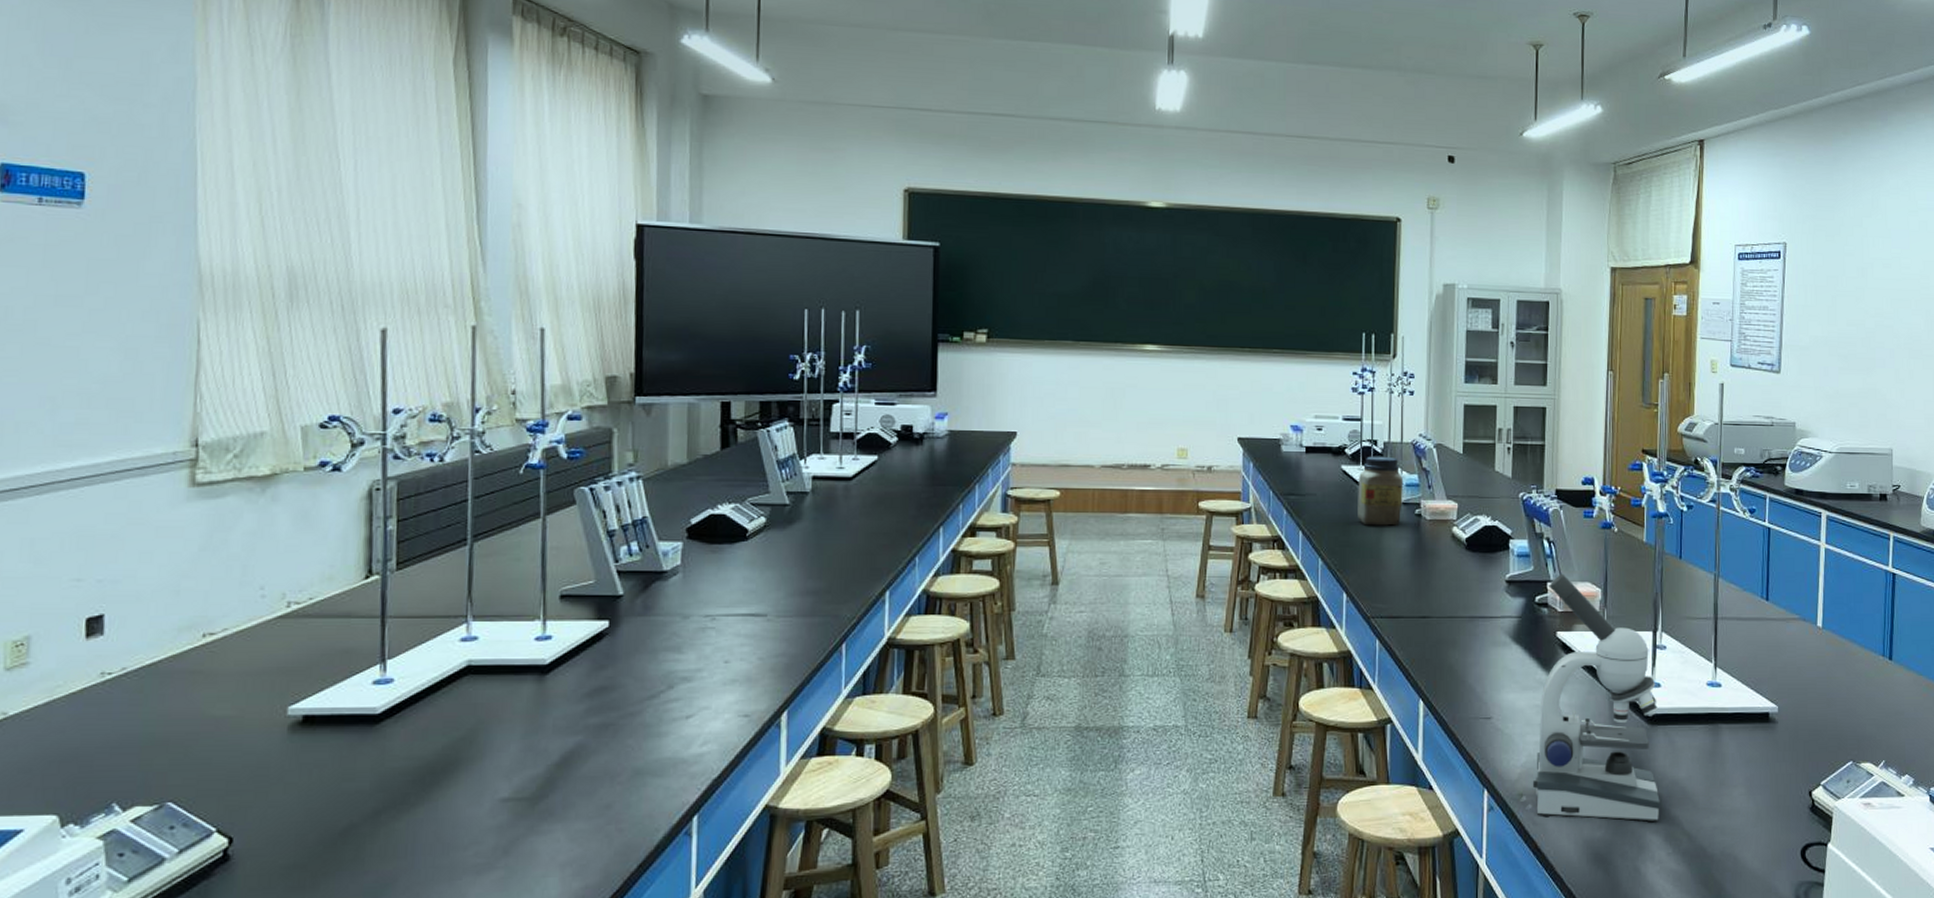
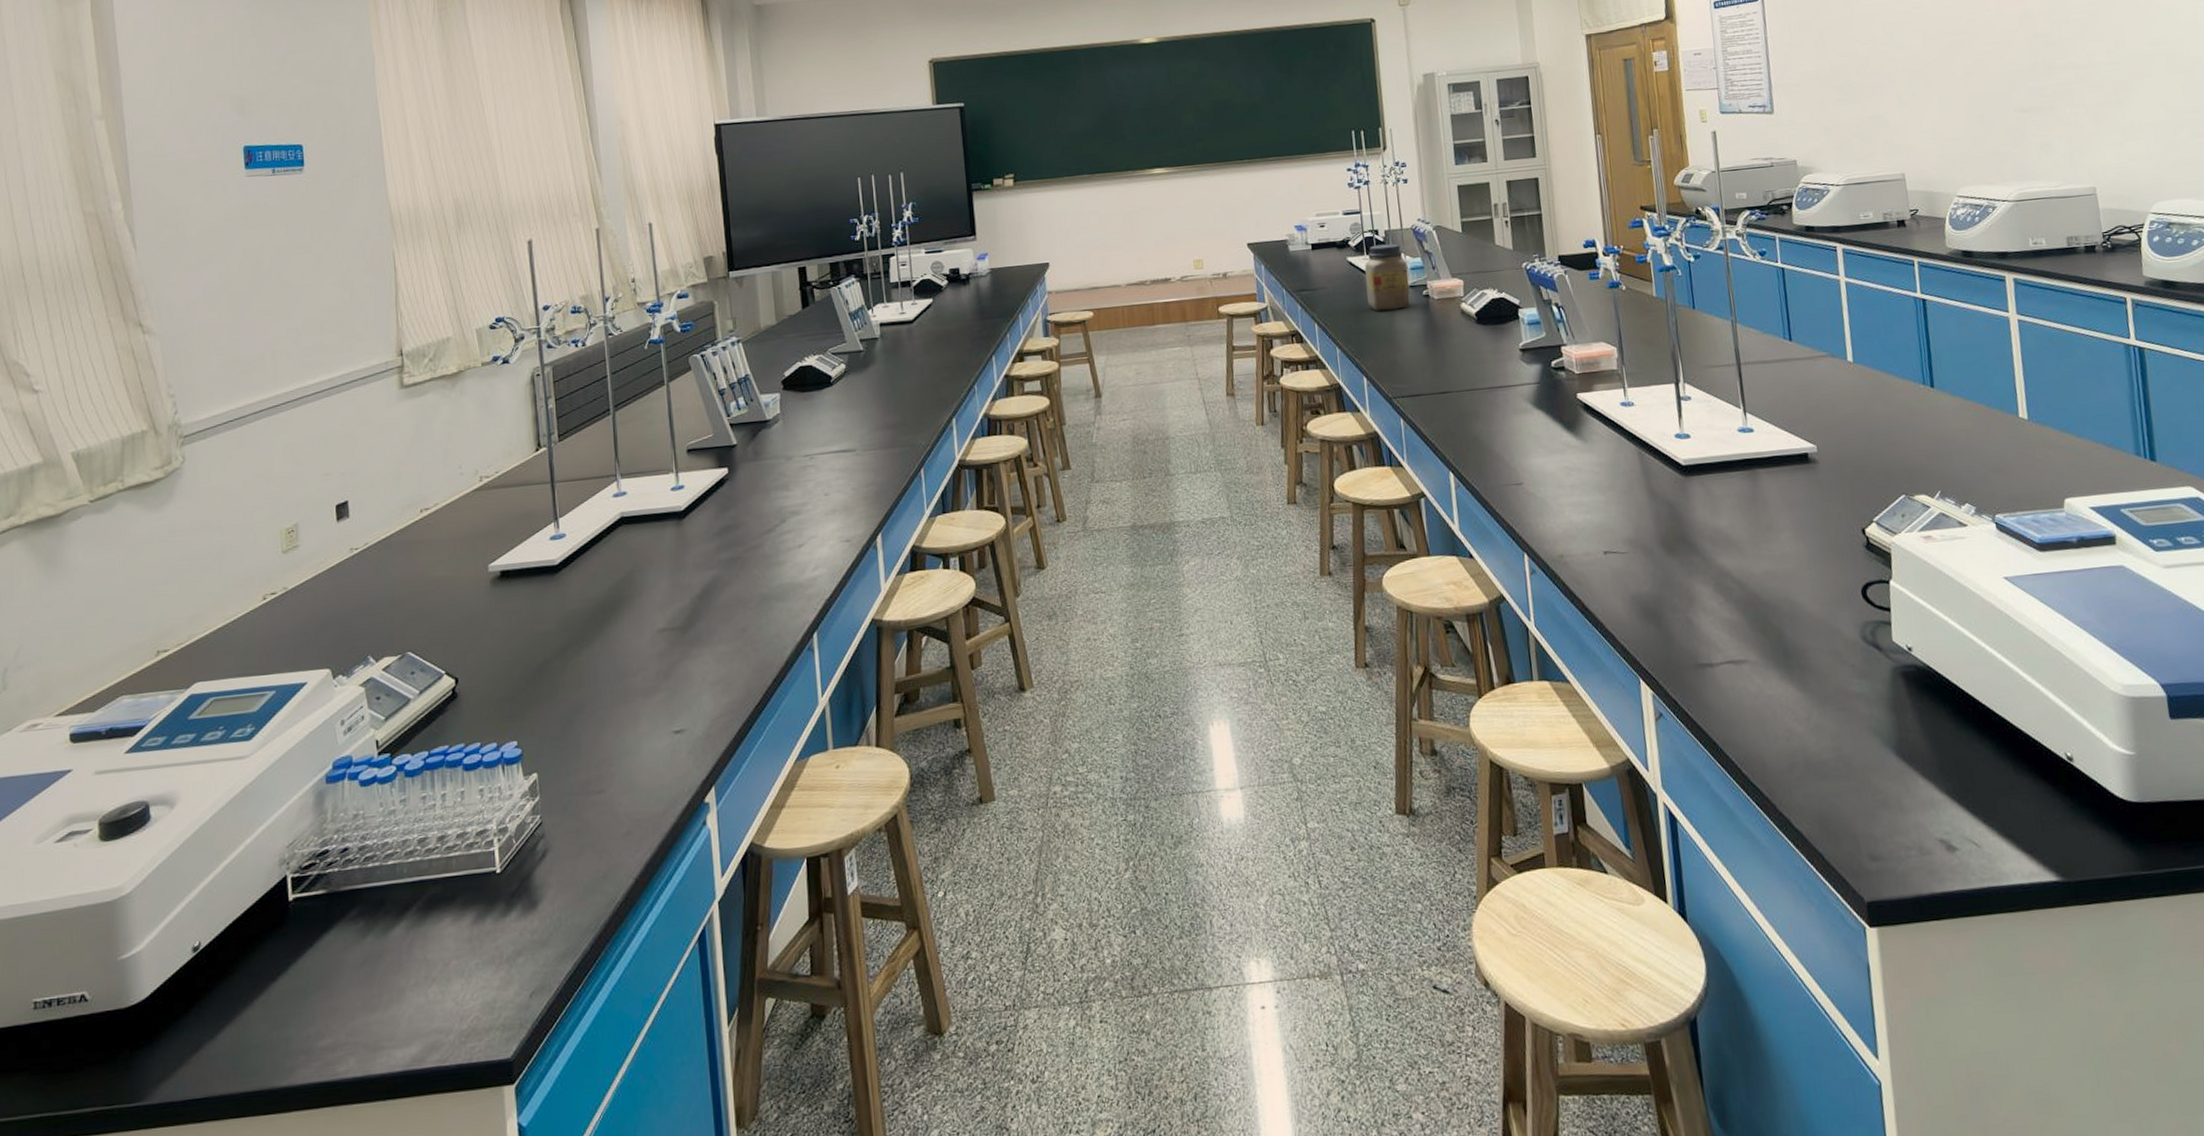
microscope: present [1532,573,1660,824] -> none [1563,336,1706,577]

